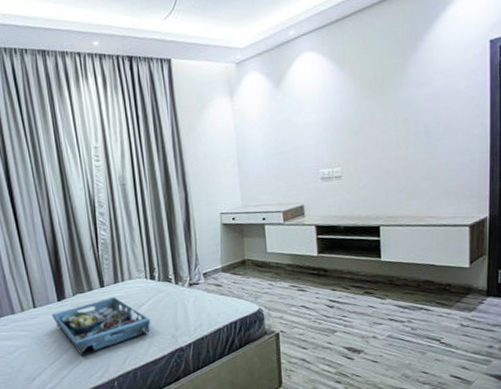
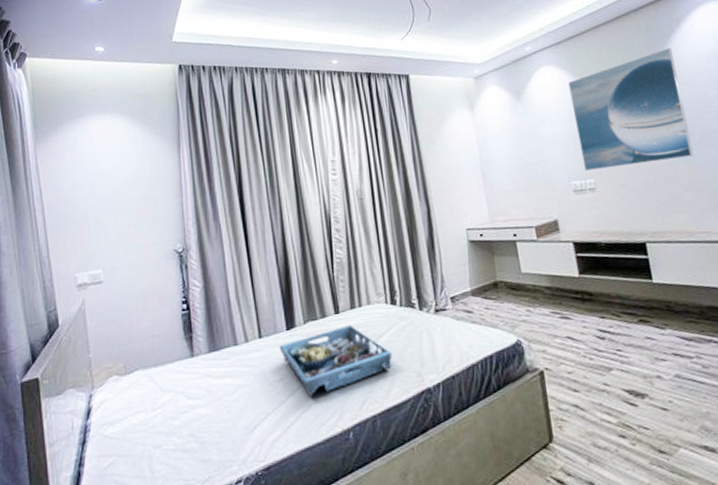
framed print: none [327,34,436,159] -> present [568,48,694,170]

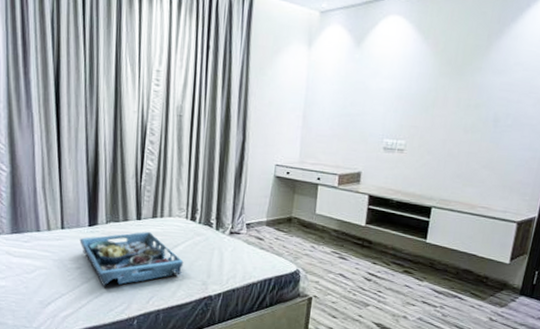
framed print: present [568,48,694,170] -> none [400,23,521,138]

